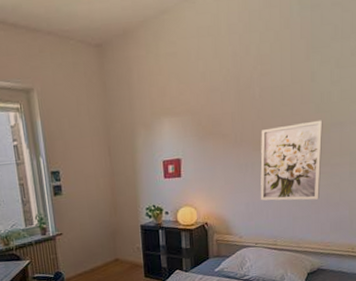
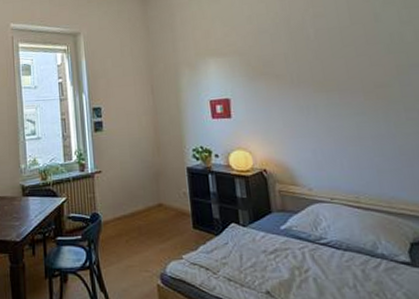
wall art: present [260,120,323,201] -> none [322,61,410,151]

